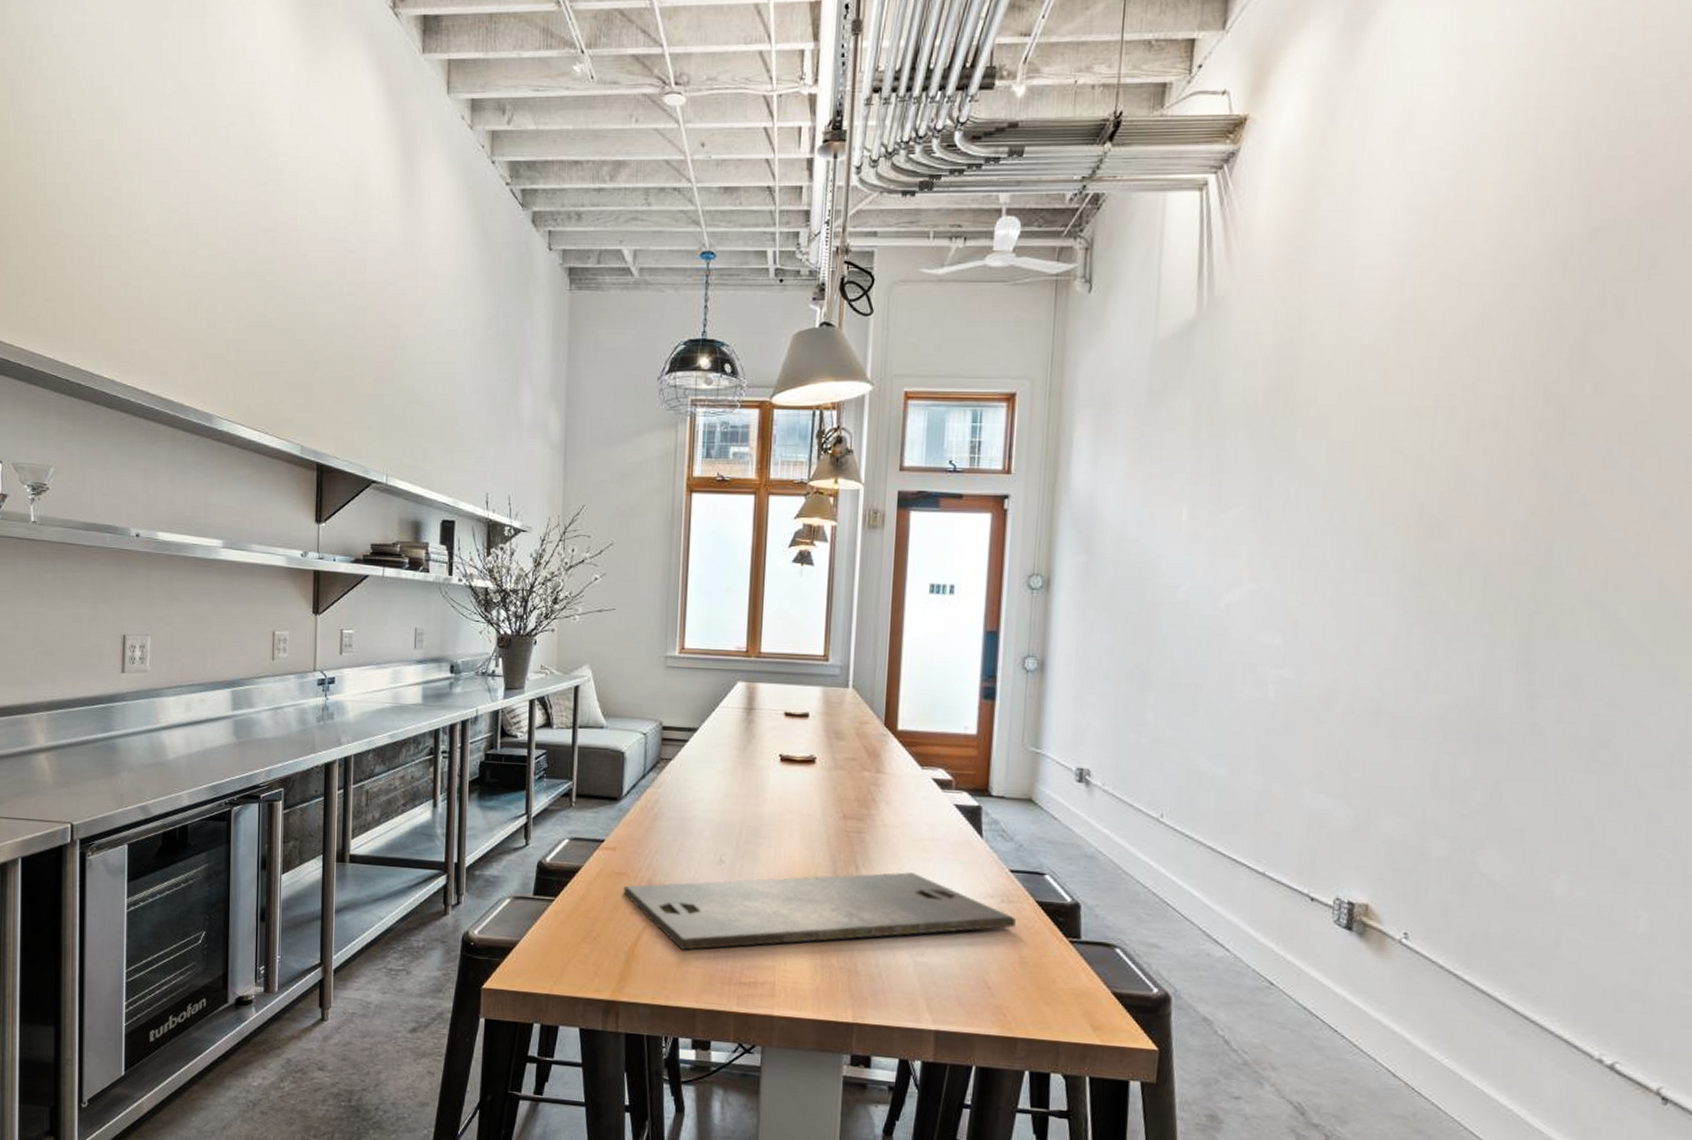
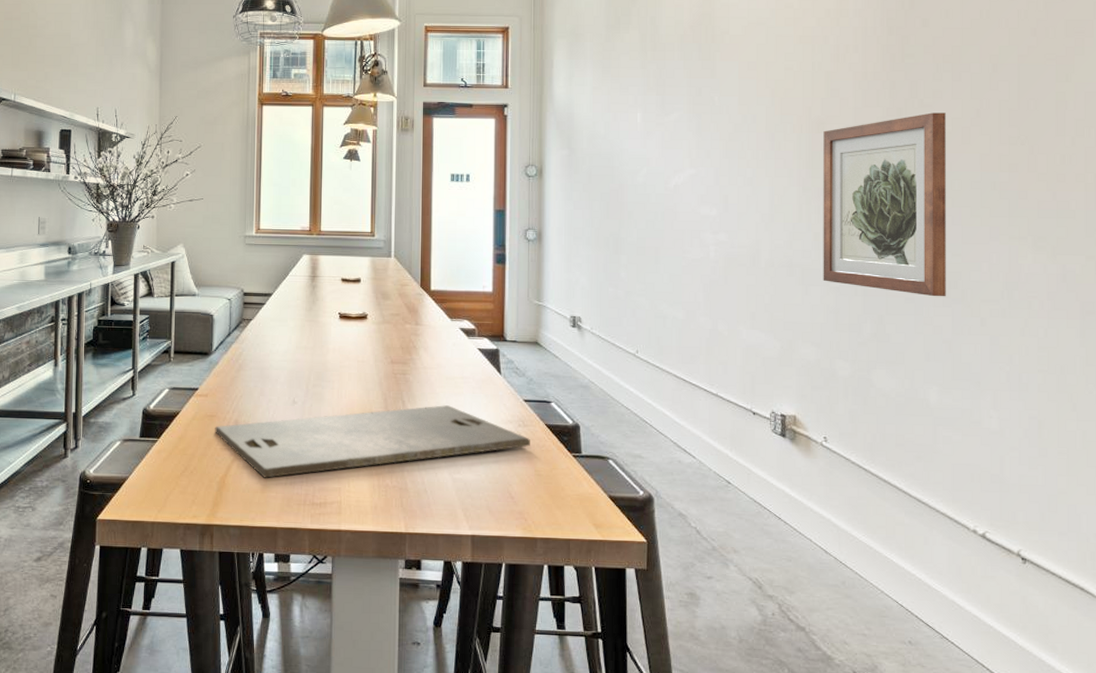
wall art: none [1420,512,1617,760] -> present [823,112,946,297]

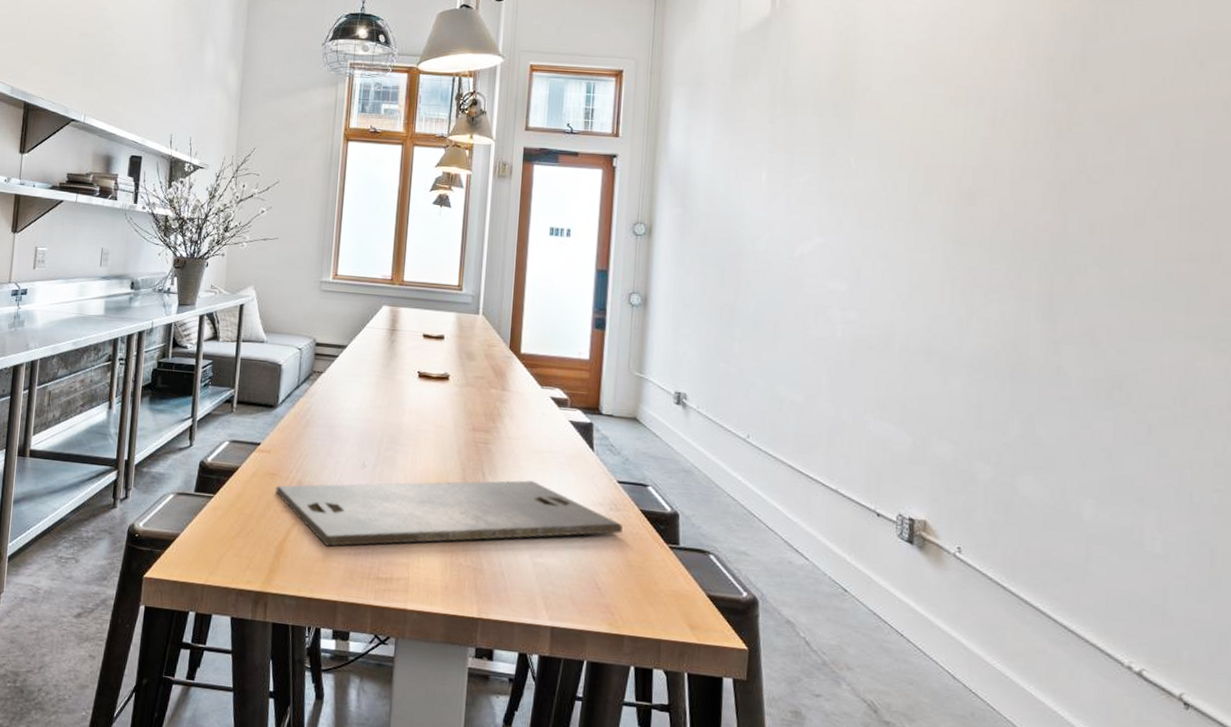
wall art: present [823,112,946,297] -> none [965,190,1117,399]

